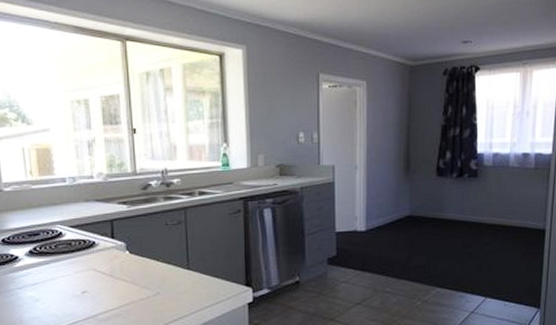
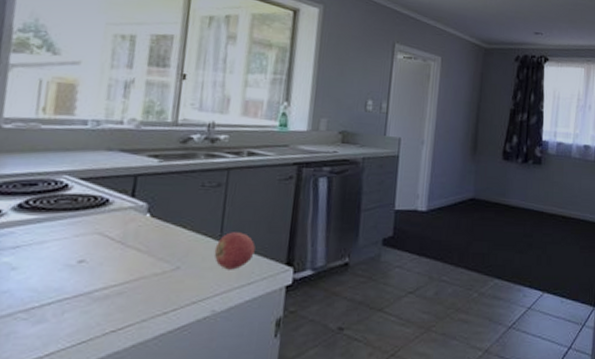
apple: none [185,261,218,293] -> present [214,232,255,270]

